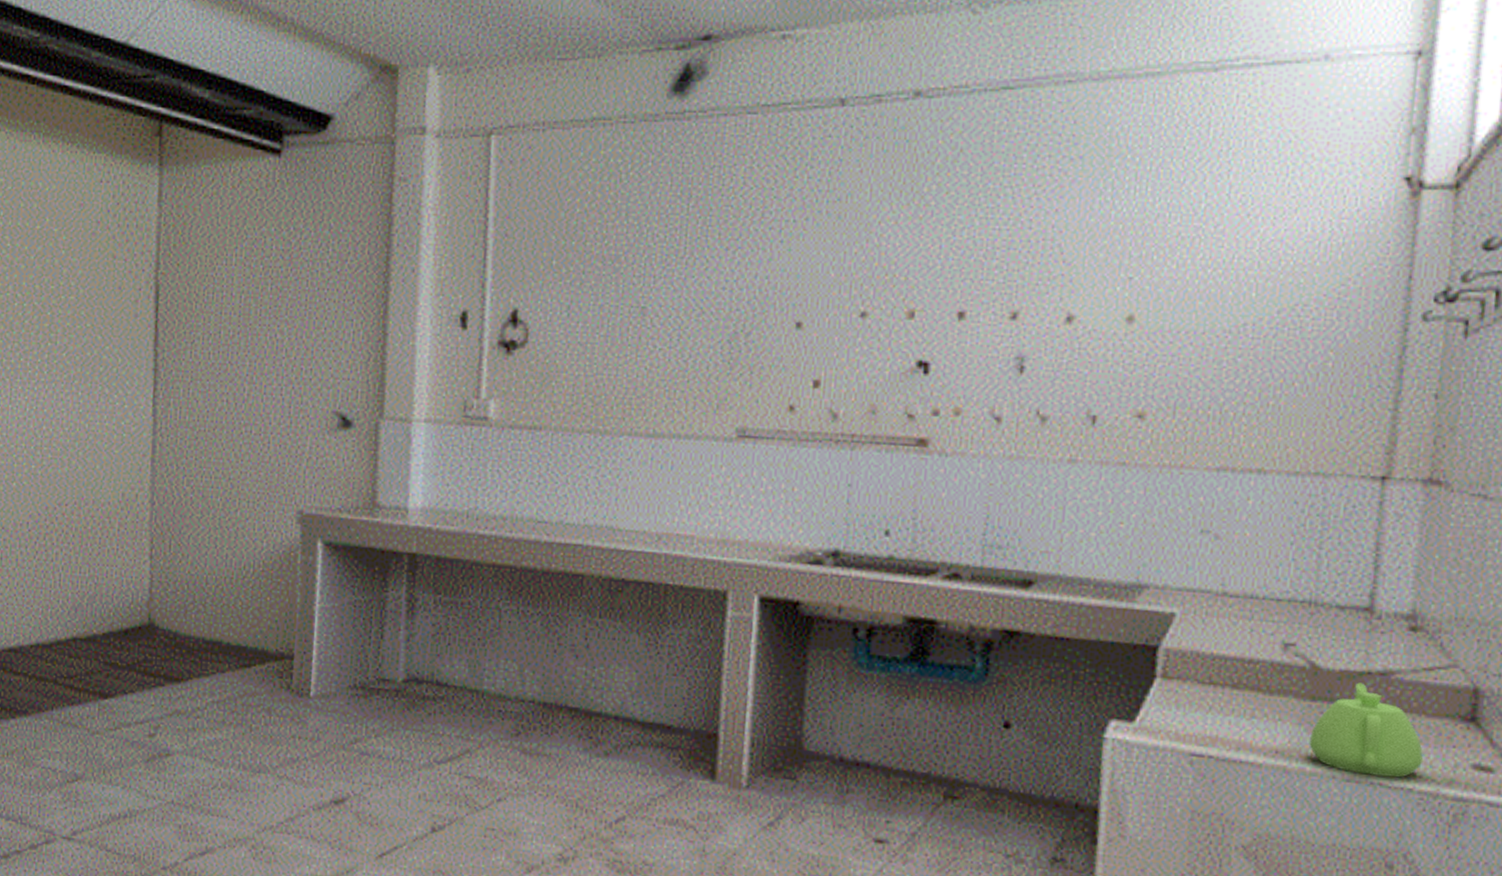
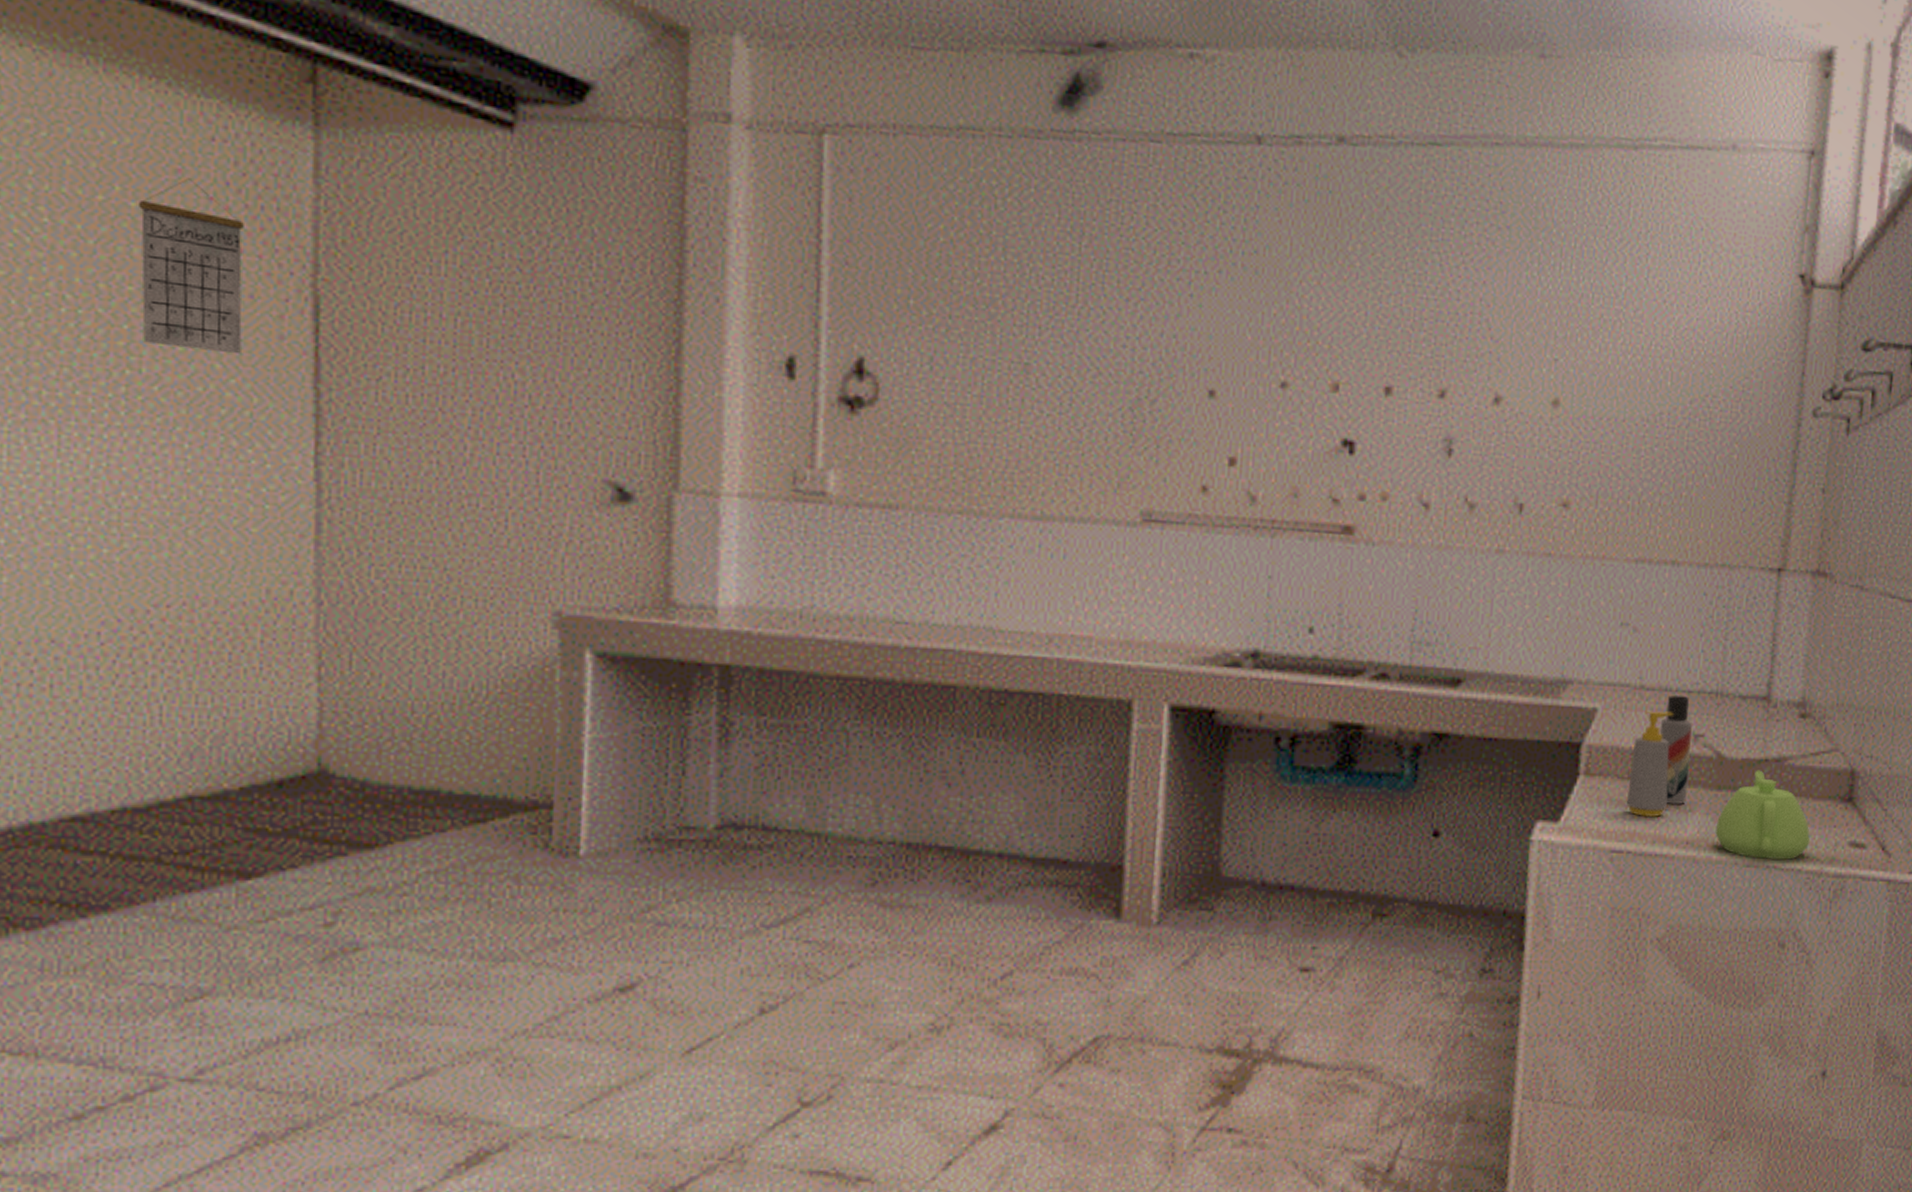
calendar: none [58,209,117,329] -> present [139,178,244,355]
soap bottle: none [1208,617,1261,724] -> present [1627,710,1674,817]
lotion bottle: none [1244,603,1282,713] -> present [1659,695,1692,804]

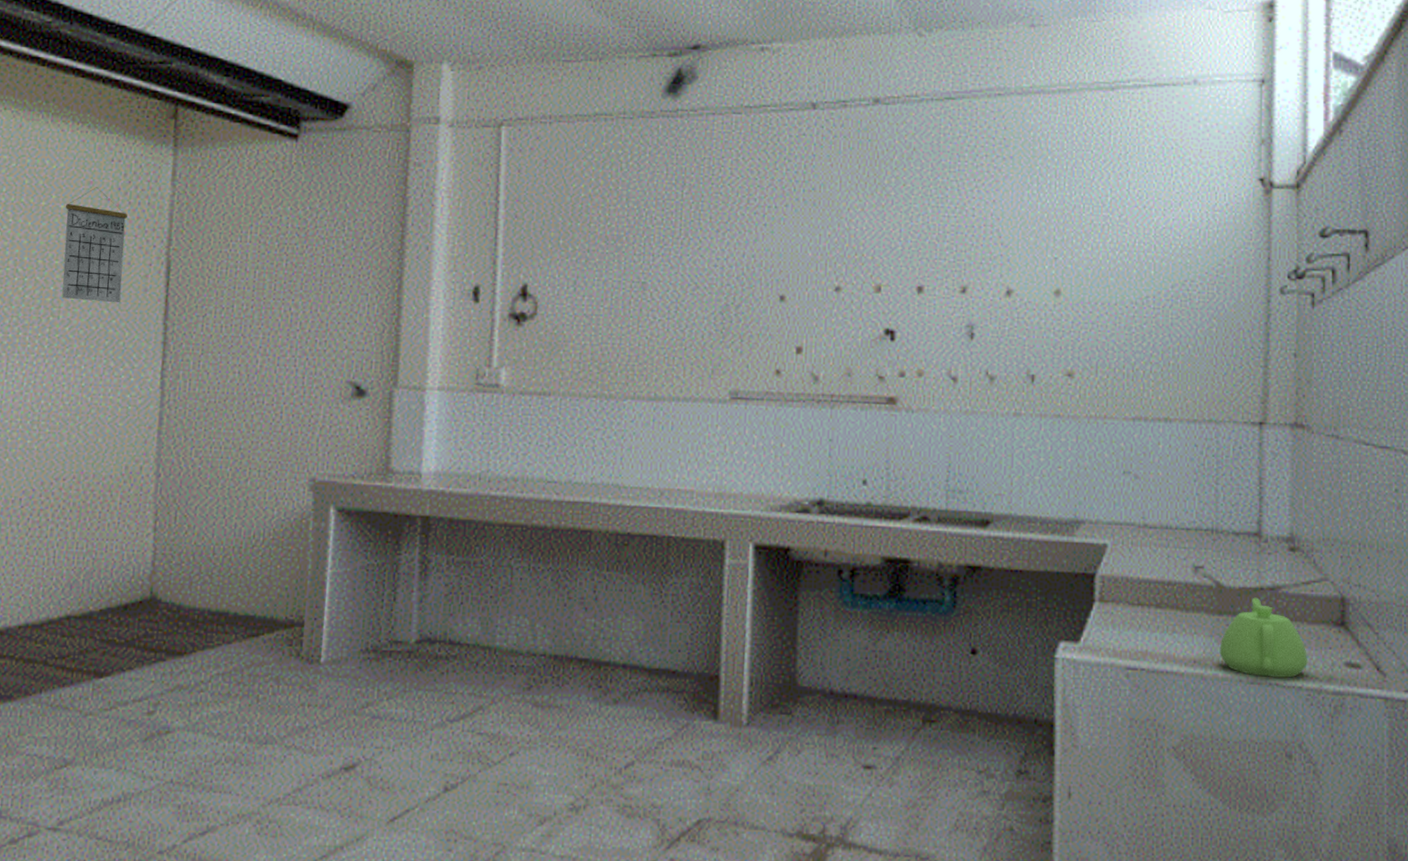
soap bottle: present [1627,710,1674,817] -> none [1138,546,1175,638]
lotion bottle: present [1659,695,1692,804] -> none [1163,533,1192,627]

